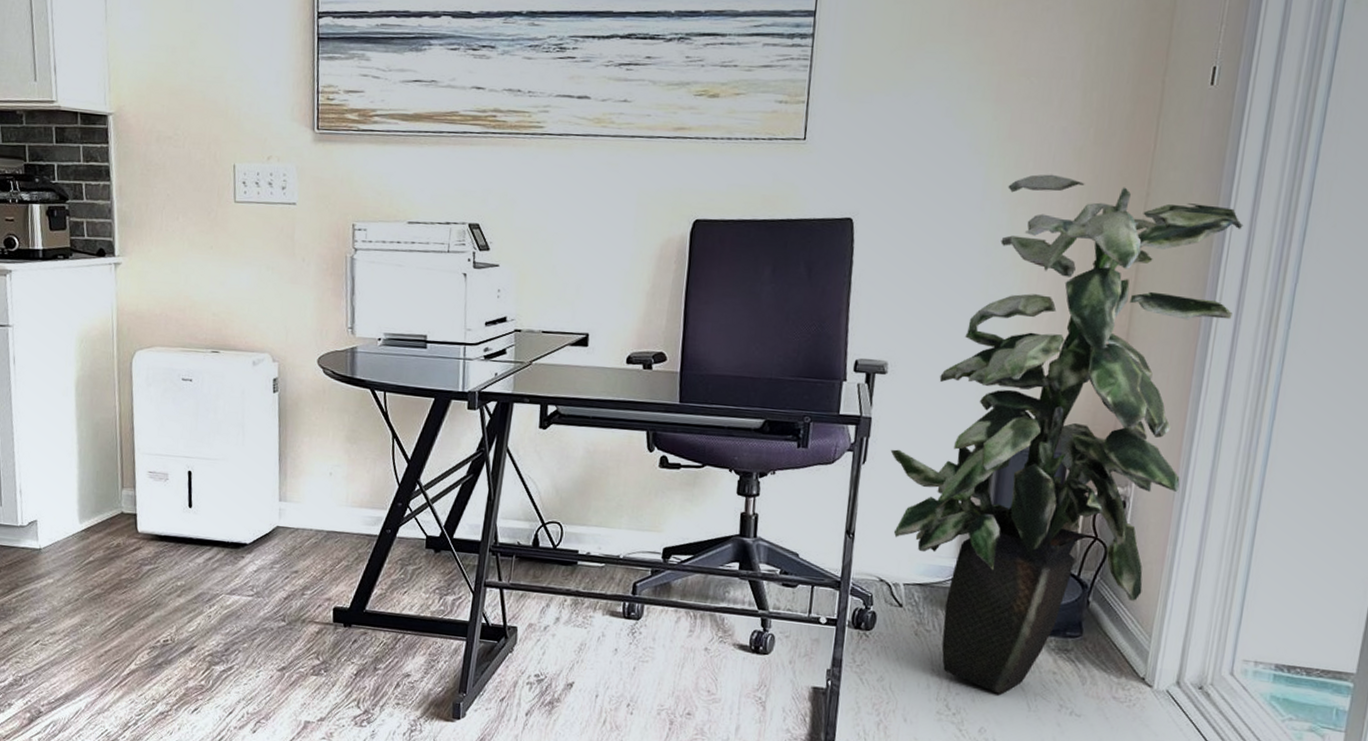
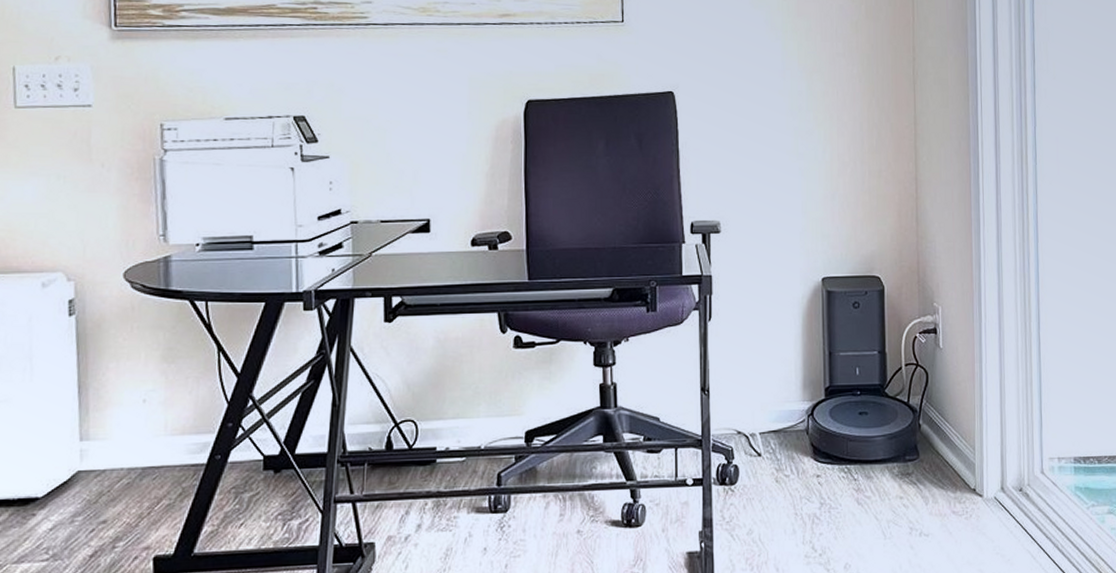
indoor plant: present [890,174,1244,694] -> none [732,45,993,527]

